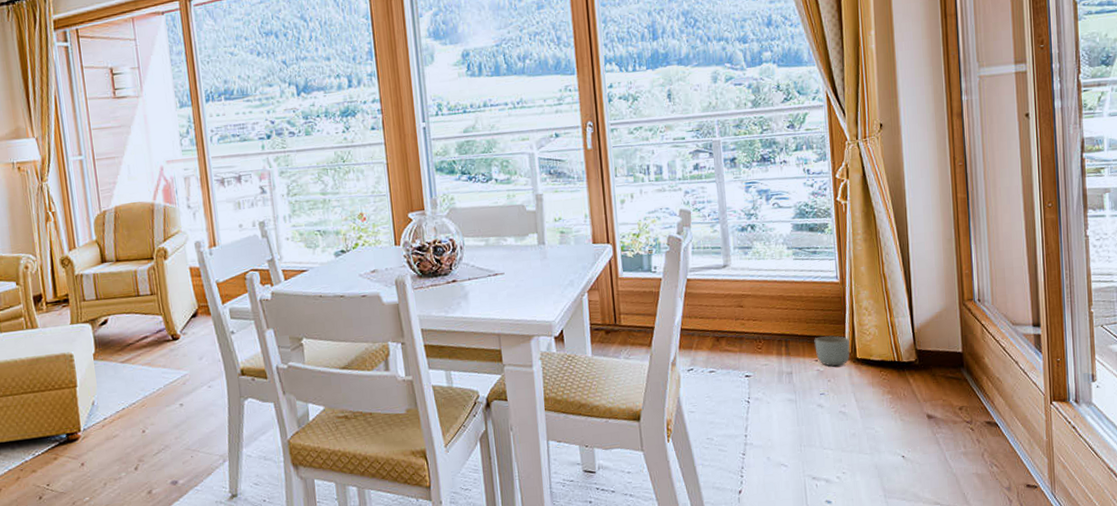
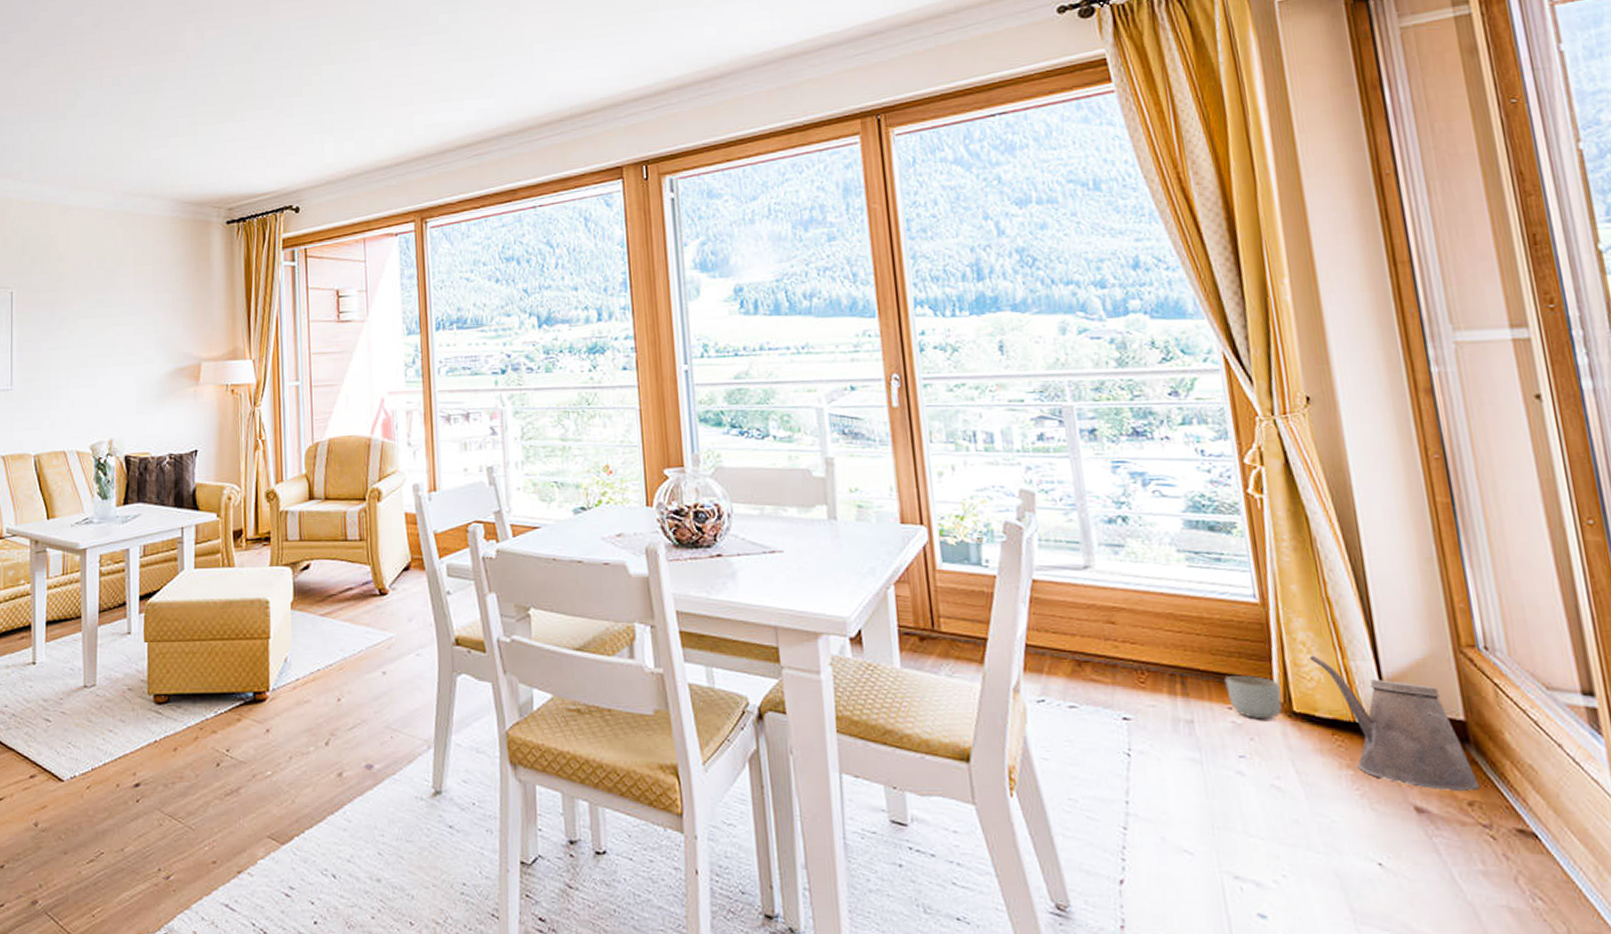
watering can: none [869,316,967,402] -> present [1309,655,1480,792]

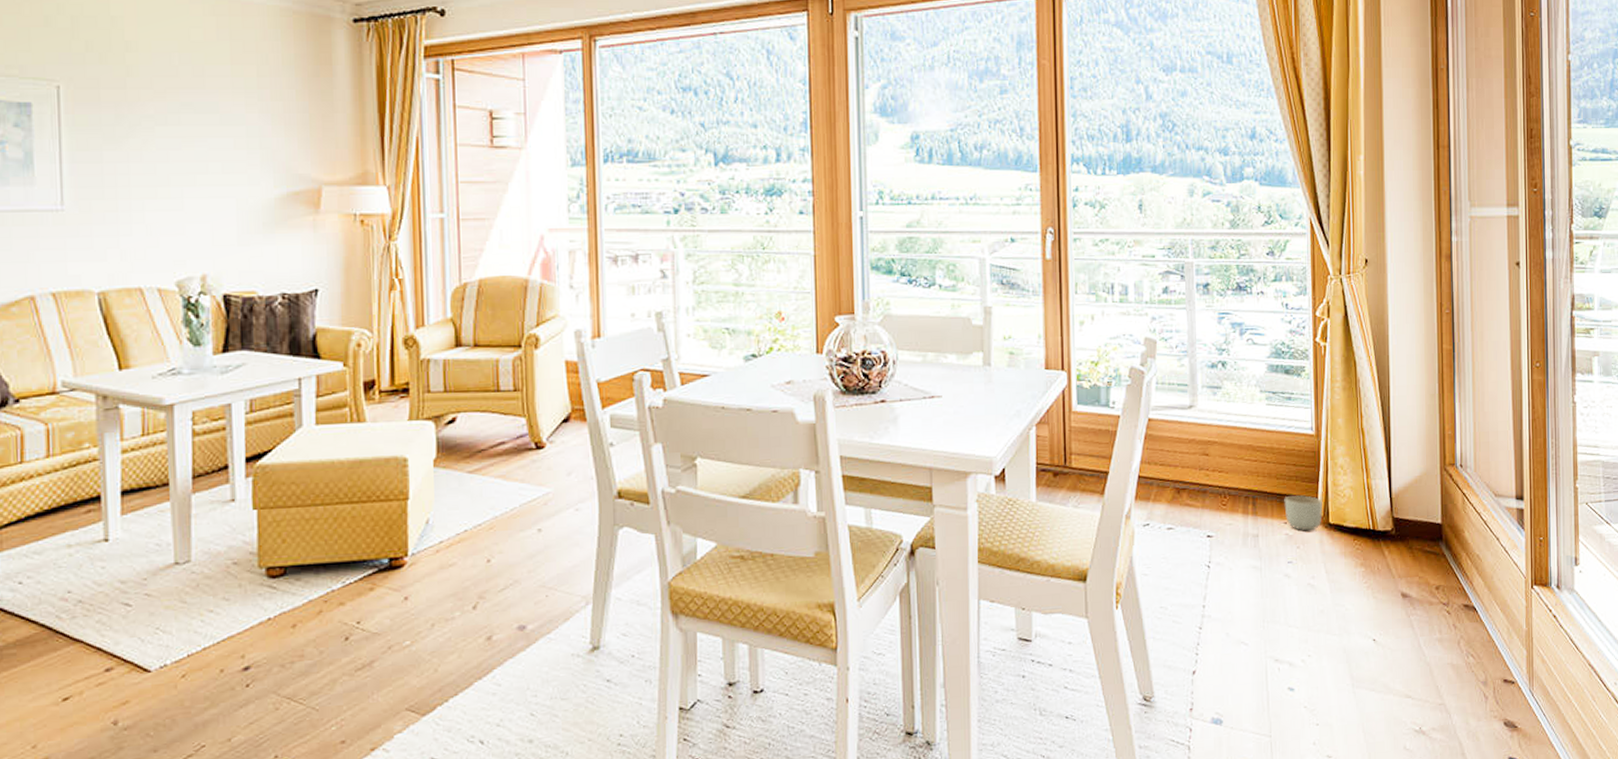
watering can: present [1309,655,1480,792] -> none [1344,476,1445,580]

